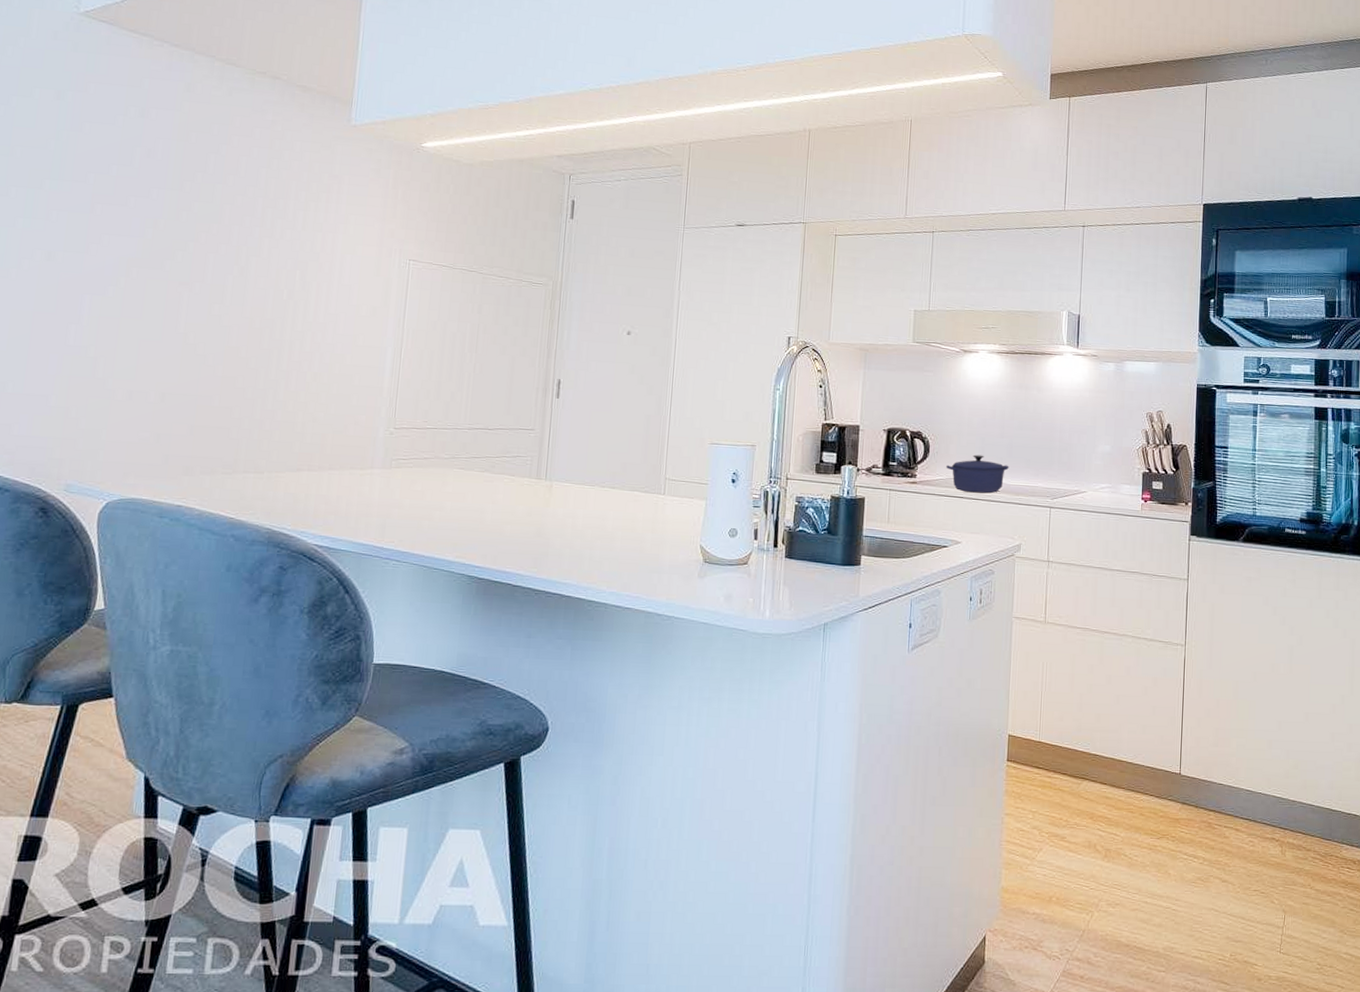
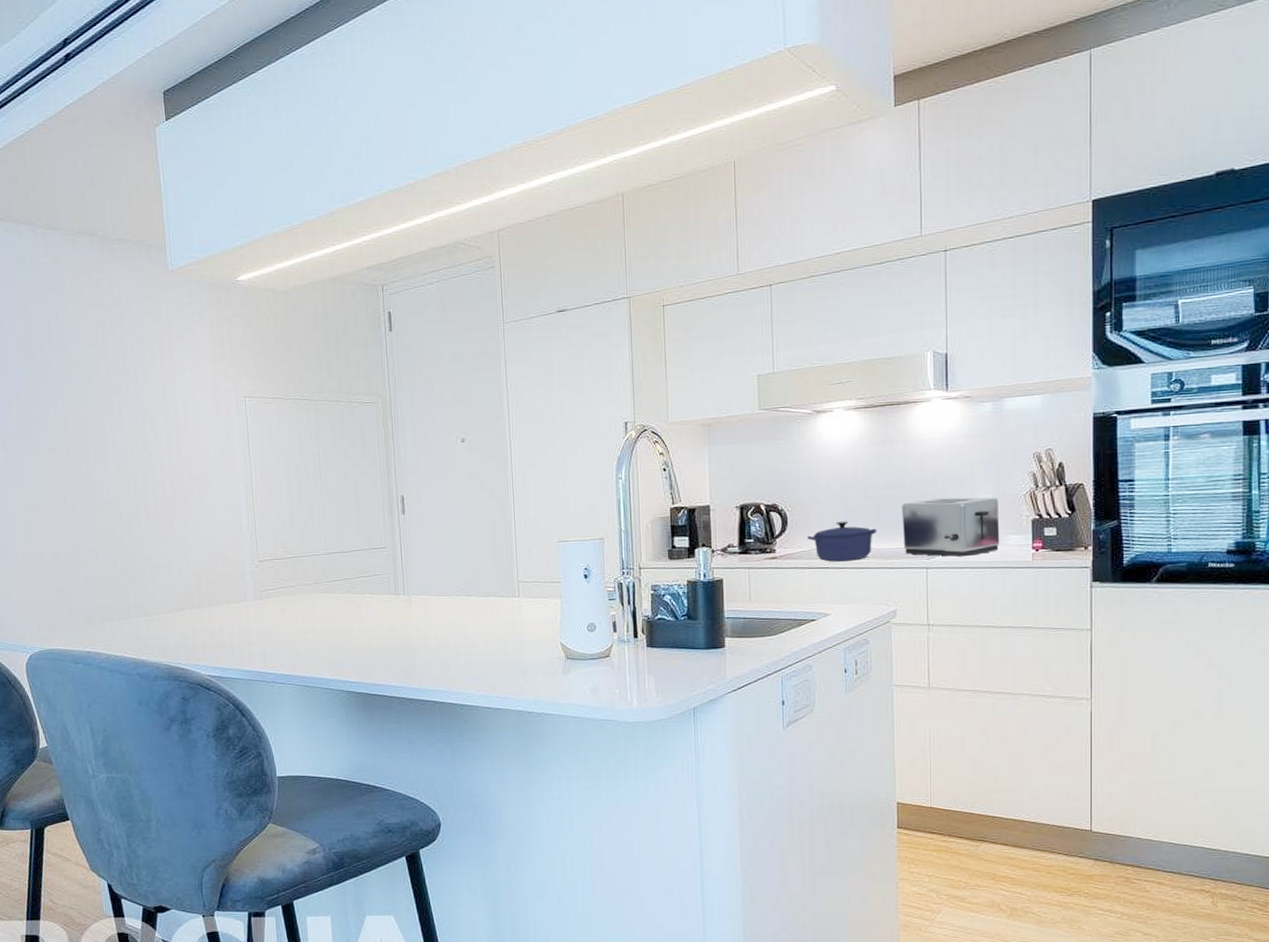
toaster: none [1031,443,1115,501] -> present [902,497,1000,557]

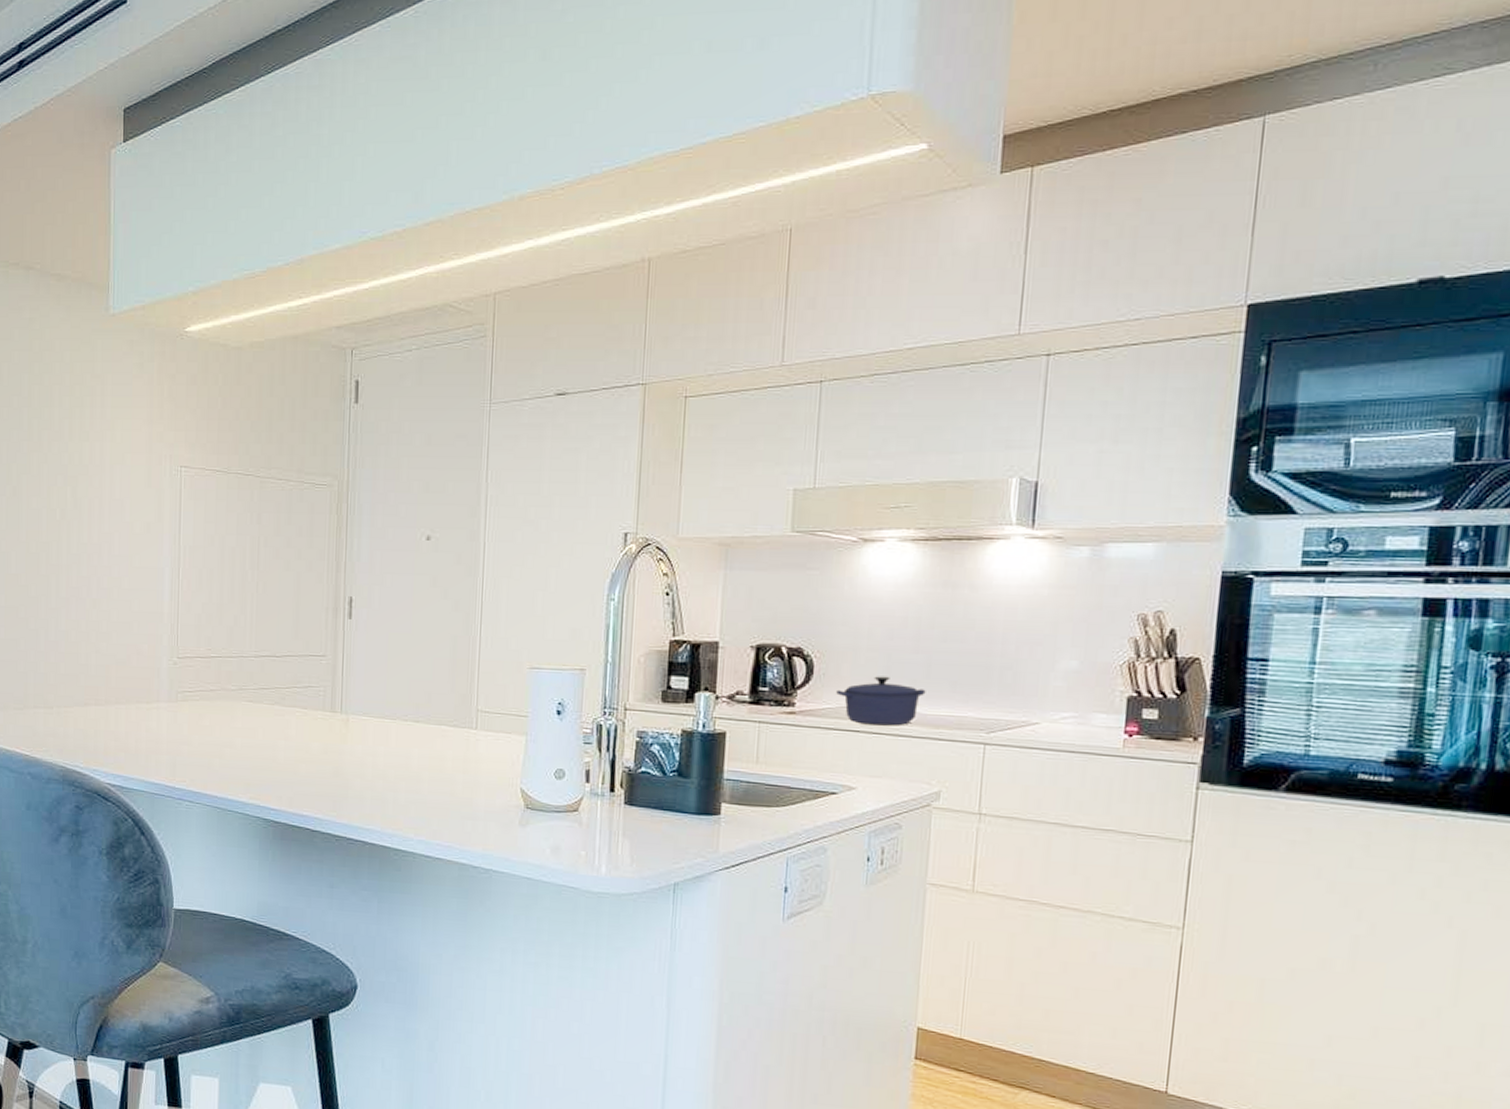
toaster: present [902,497,1000,557] -> none [957,659,1086,735]

